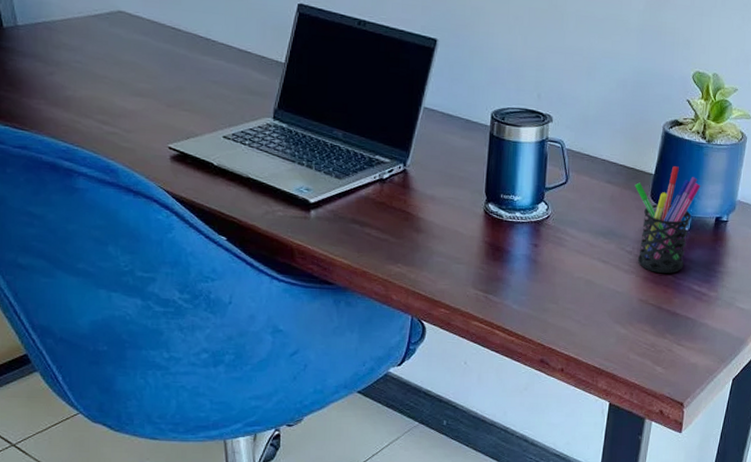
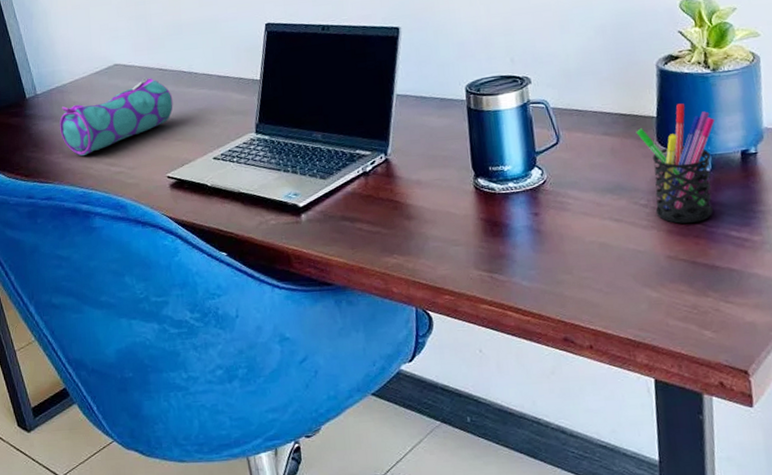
pencil case: none [44,33,184,107] -> present [60,77,173,156]

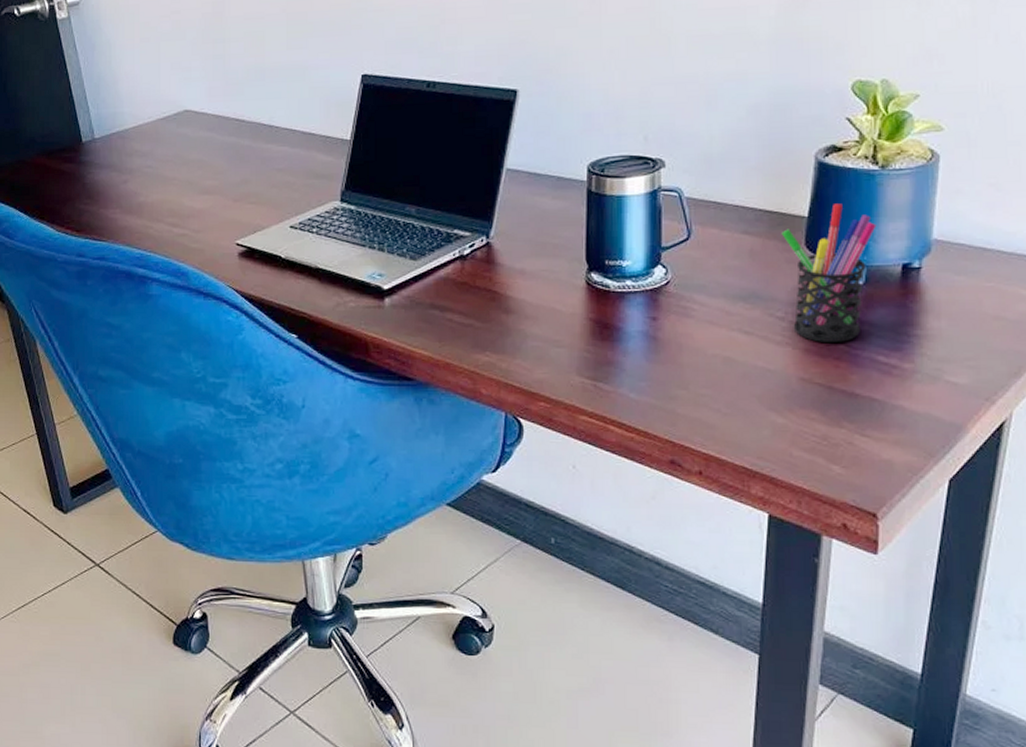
pencil case: present [60,77,173,156] -> none [119,128,249,213]

